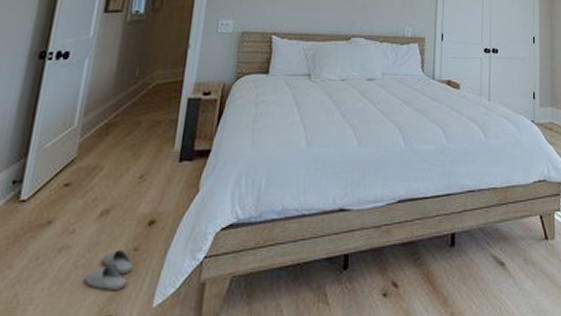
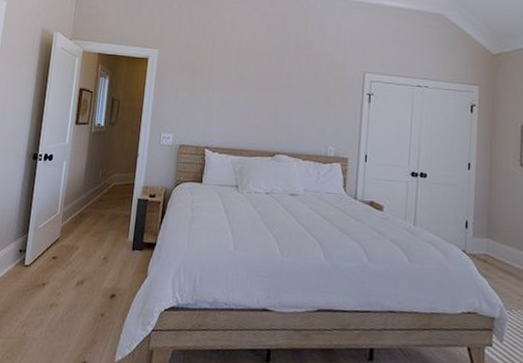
slippers: present [84,249,133,291] -> none [67,312,101,344]

